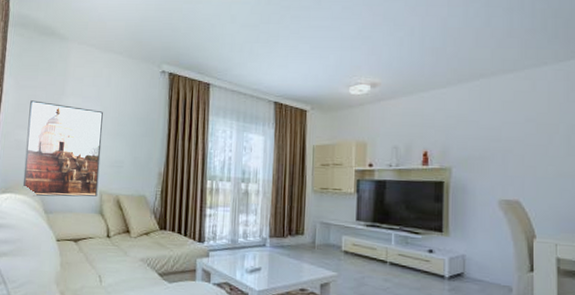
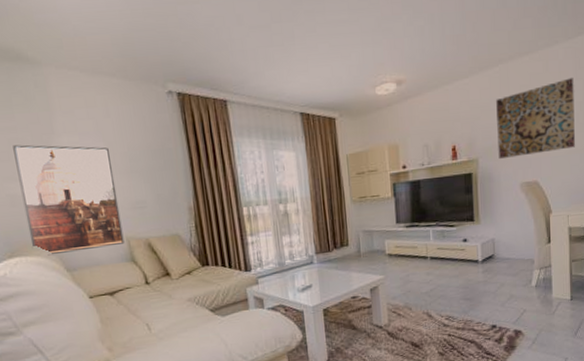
wall art: none [474,99,567,172] -> present [496,78,576,160]

